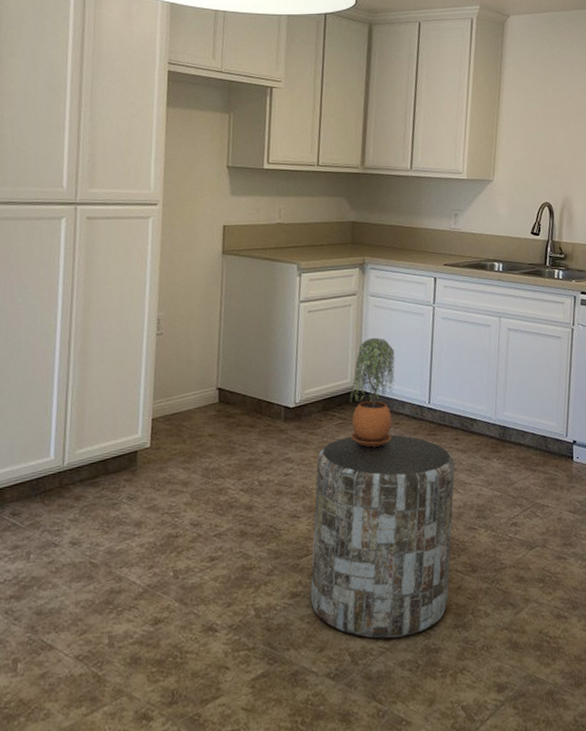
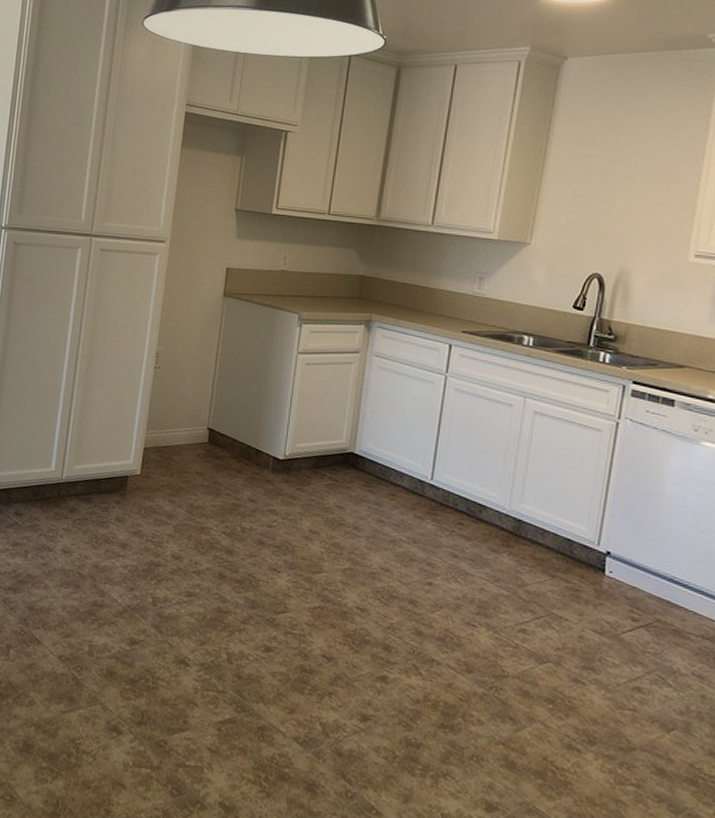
side table: present [310,434,455,639] -> none [284,499,456,722]
potted plant: present [350,337,395,447] -> none [341,400,397,516]

